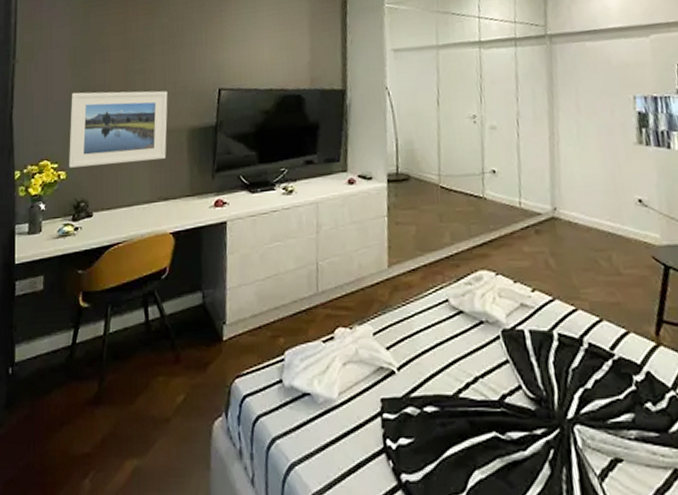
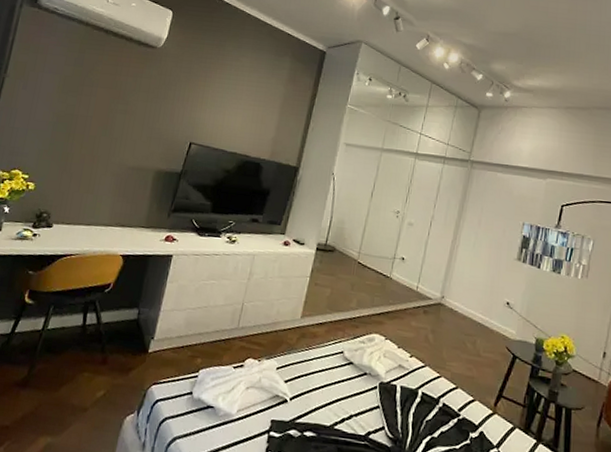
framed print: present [69,90,168,168] -> none [39,116,144,191]

